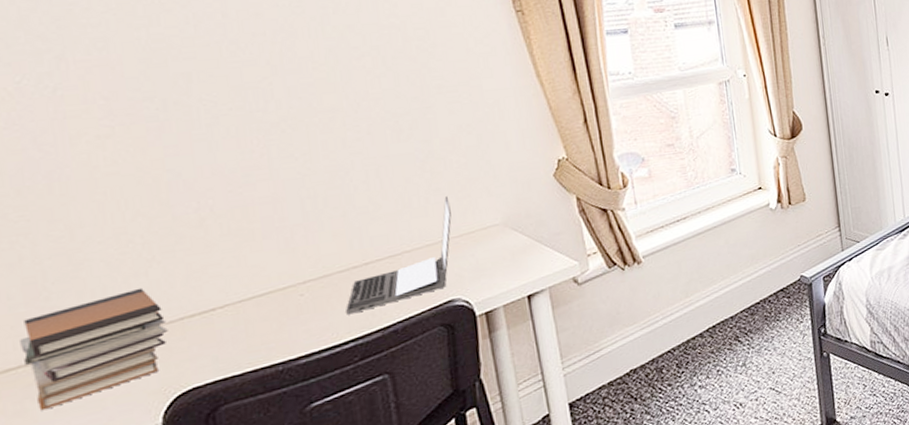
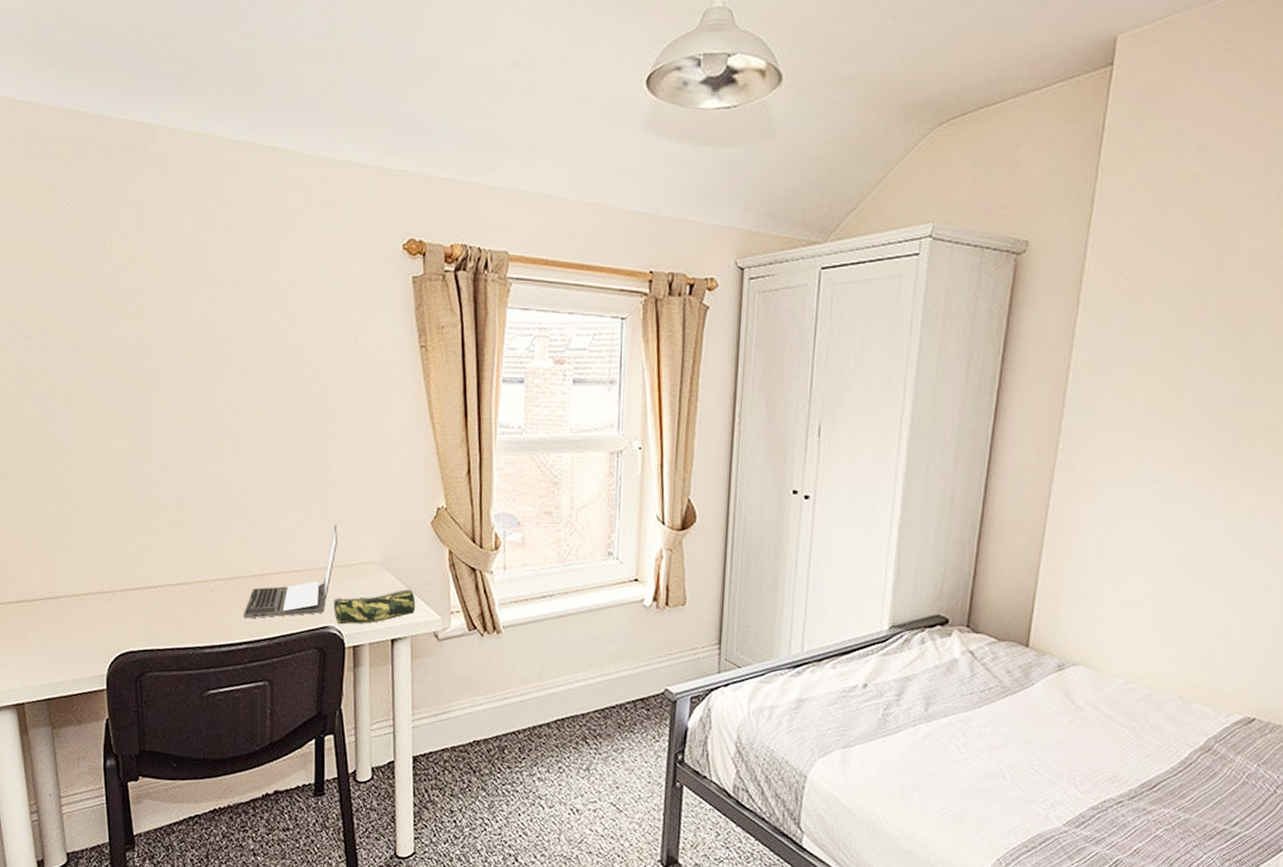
book stack: present [20,287,168,411] -> none [28,556,119,641]
pencil case: none [455,242,550,295] -> present [333,589,416,625]

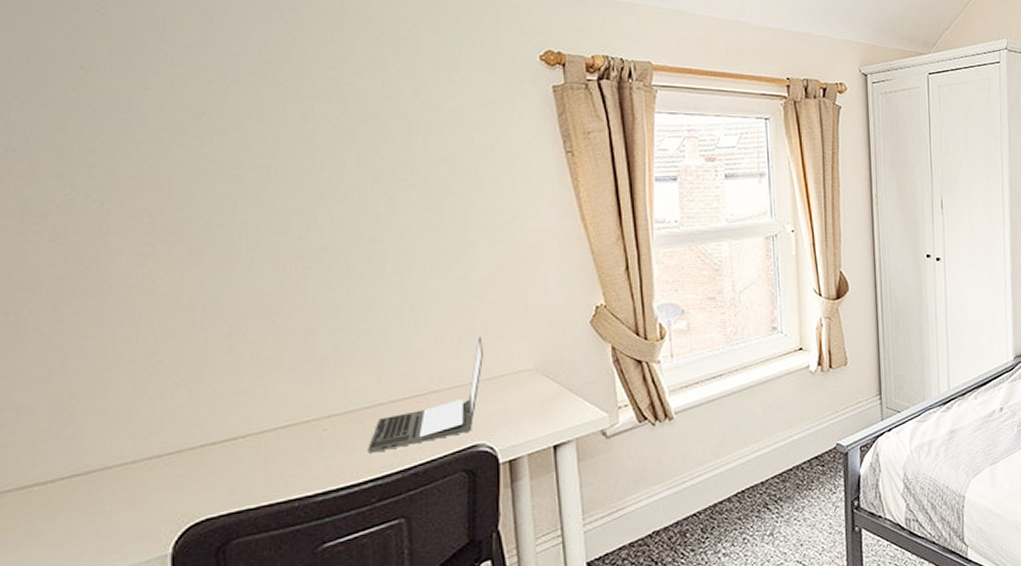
pencil case: present [333,589,416,625] -> none [481,391,579,441]

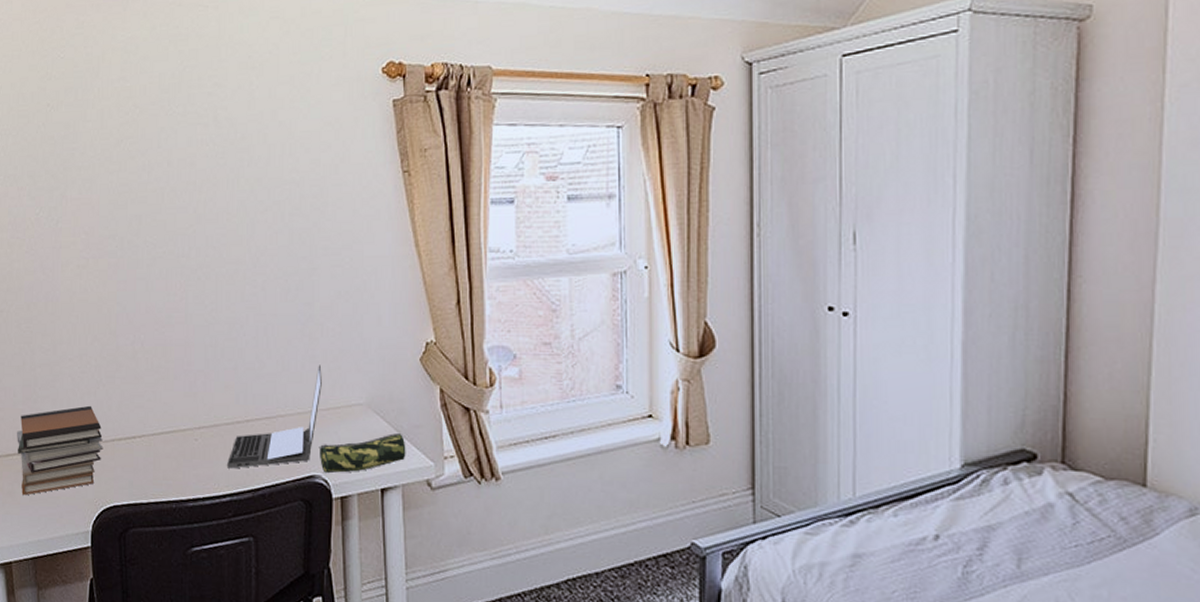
book stack: none [40,411,188,532] -> present [17,405,104,496]
pencil case: none [481,391,579,441] -> present [319,432,406,474]

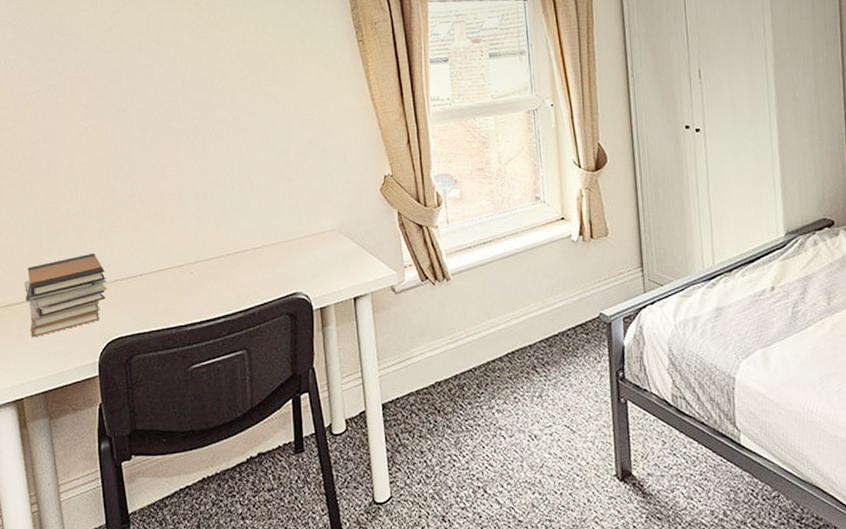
laptop: present [227,365,322,469] -> none [220,201,300,294]
pencil case: present [319,432,406,474] -> none [299,250,373,290]

